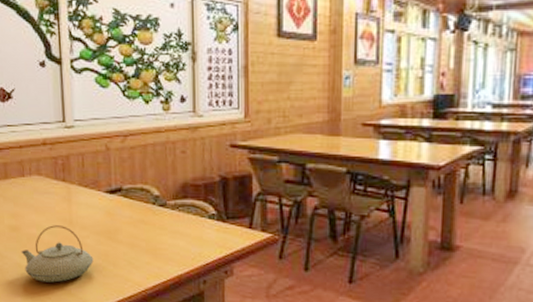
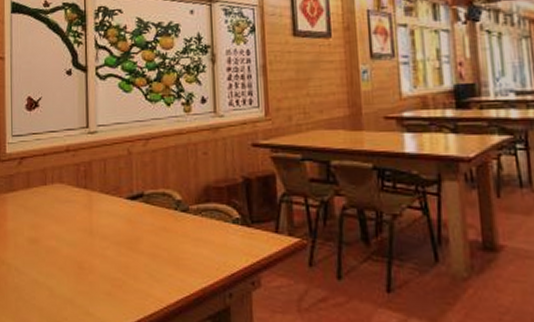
teapot: present [21,225,94,283] -> none [39,236,113,301]

